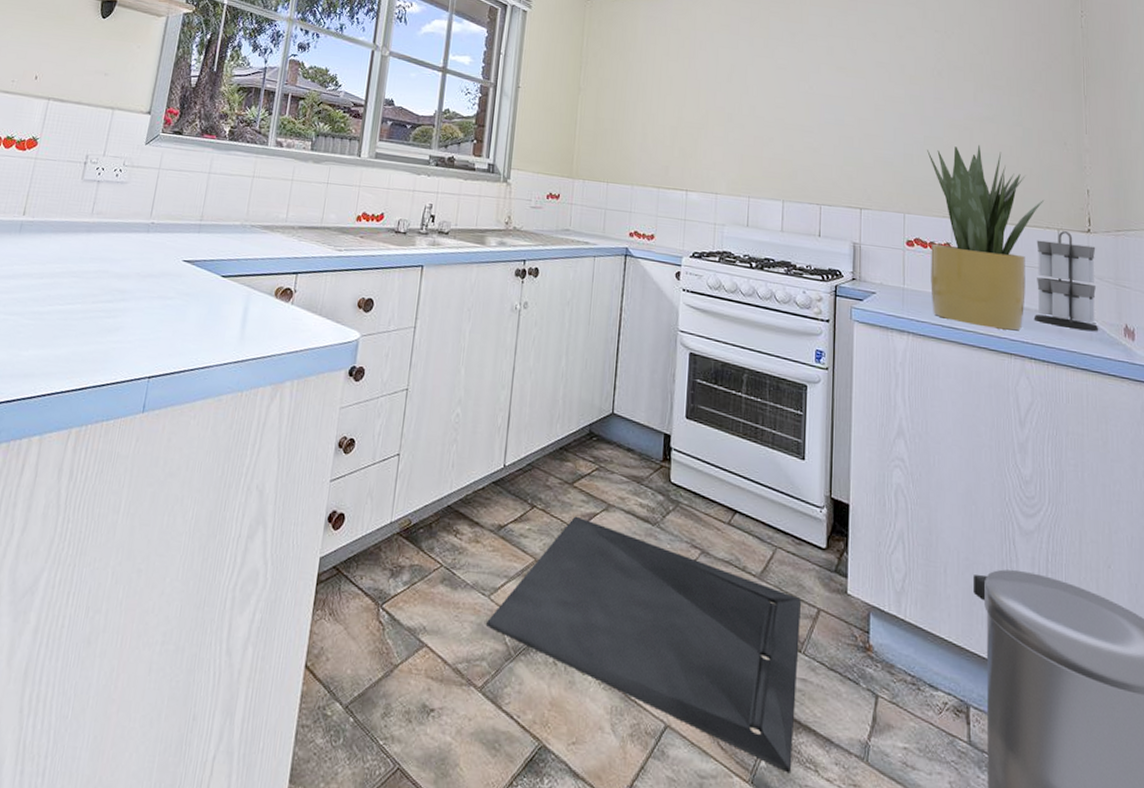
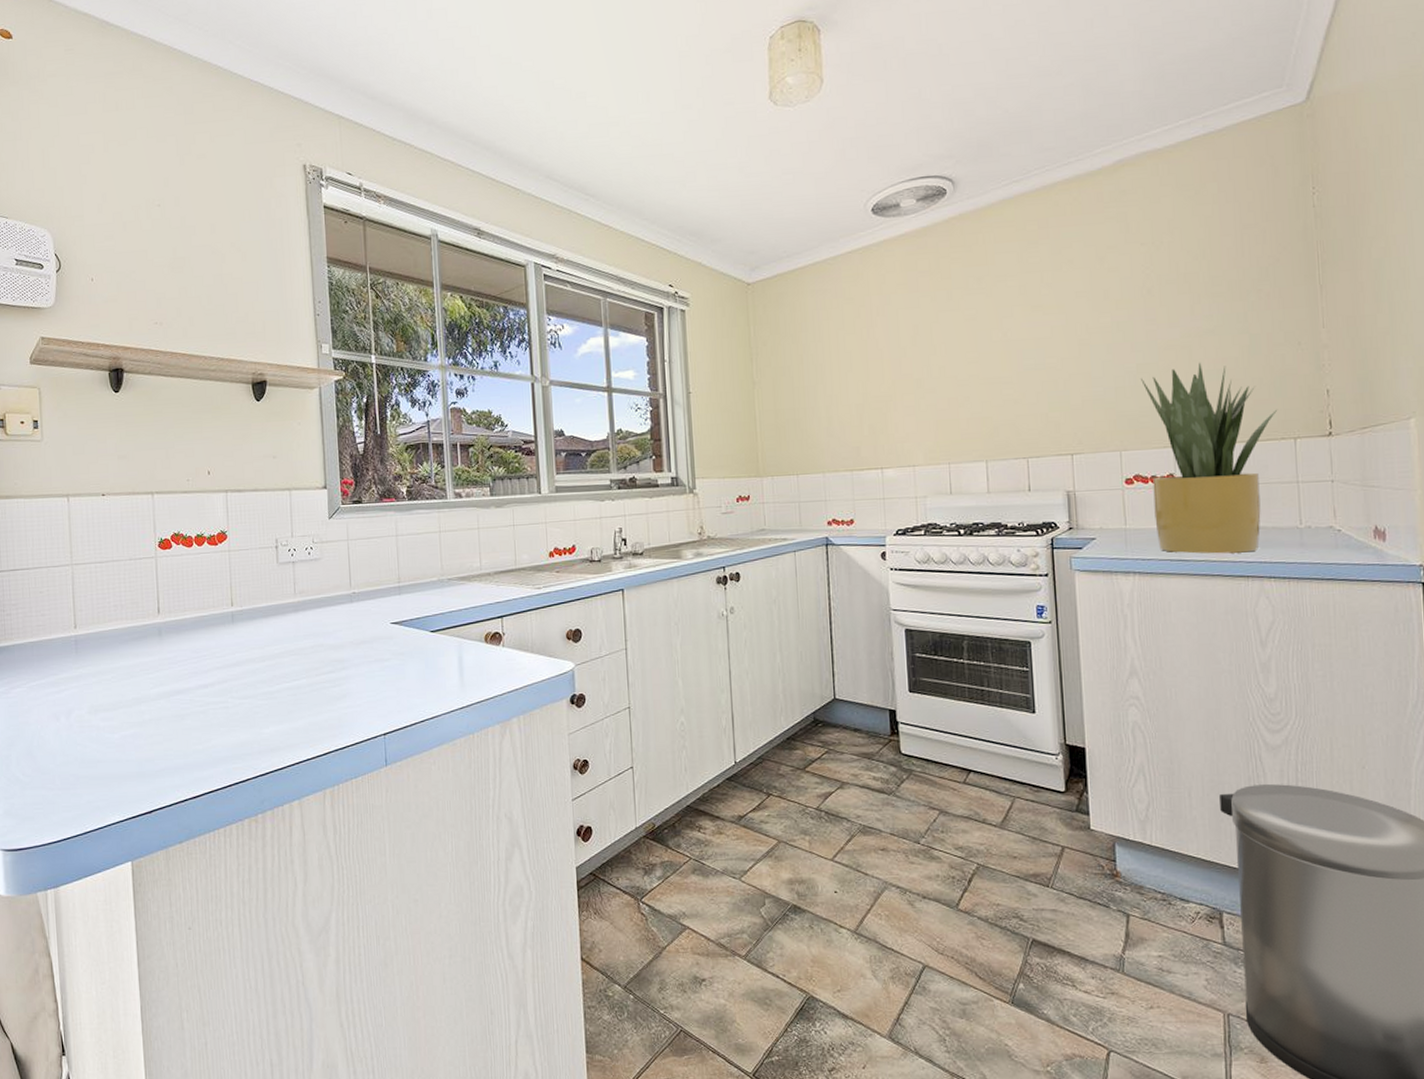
door mat: present [486,516,801,774] -> none [741,797,1049,991]
spice rack: present [1033,230,1099,332] -> none [1271,438,1345,540]

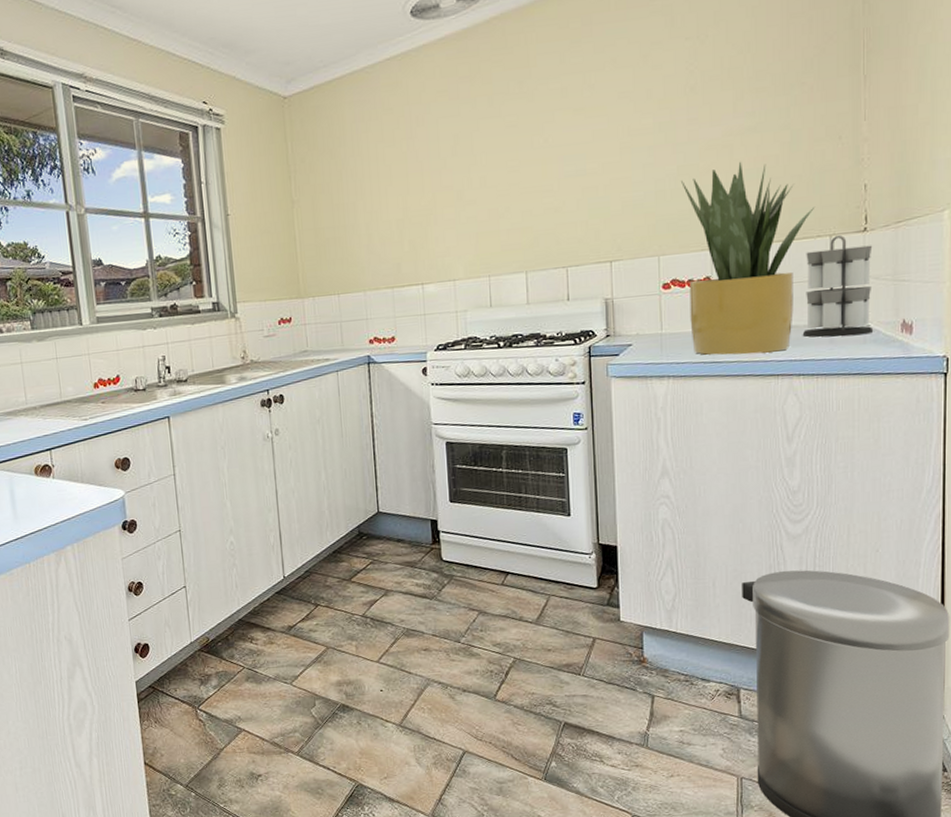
spice rack: none [1271,438,1345,540] -> present [802,234,874,337]

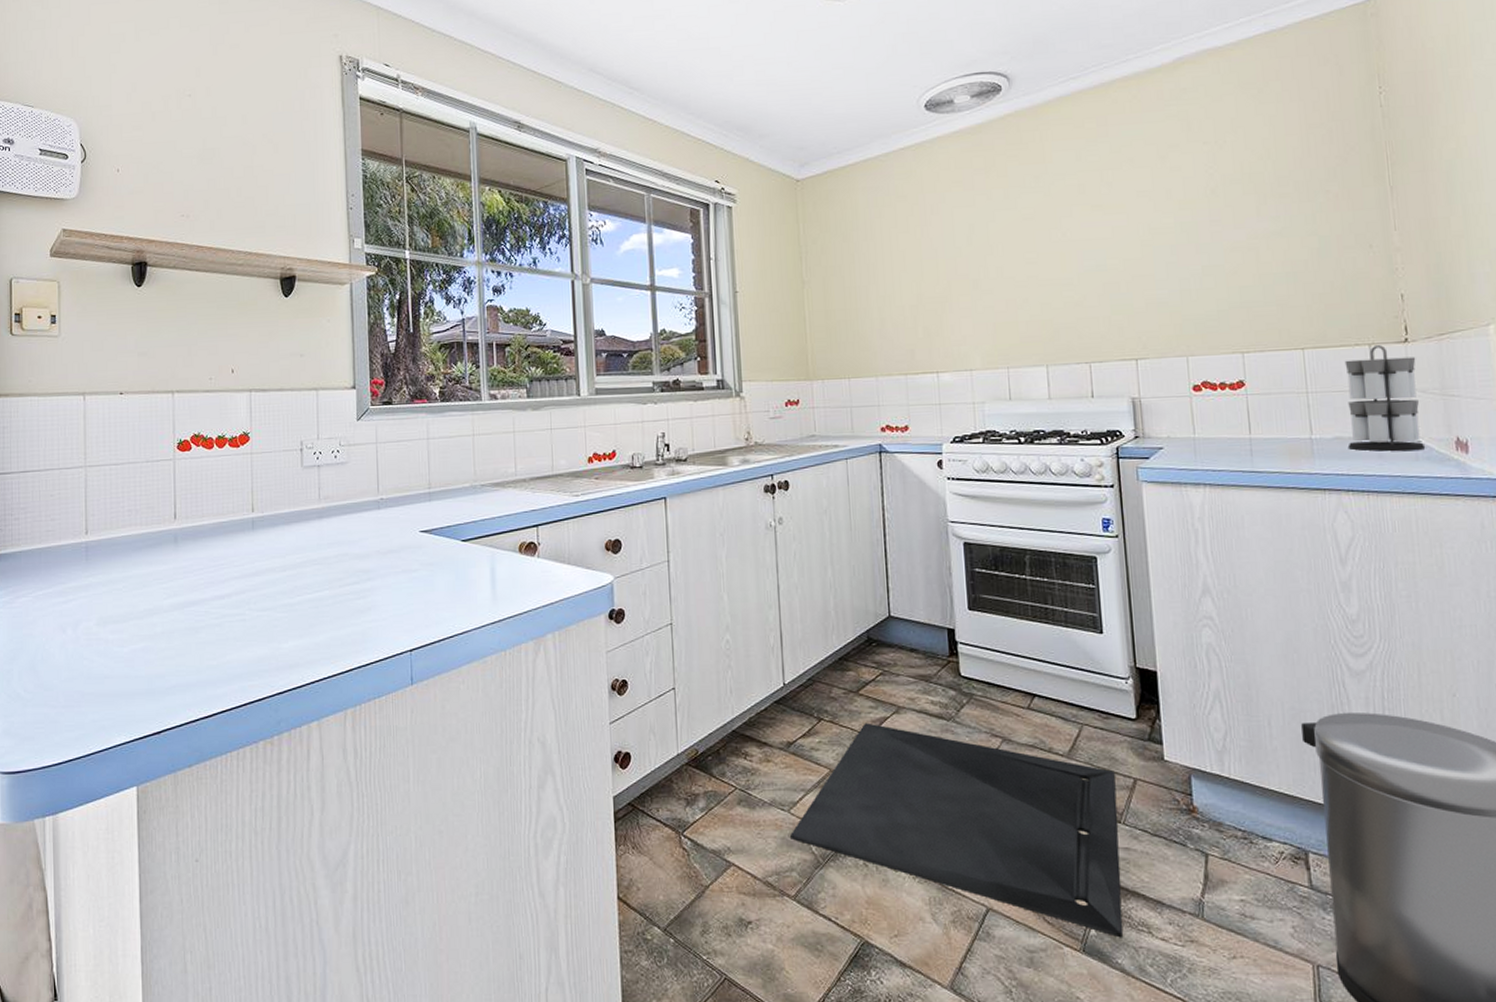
door mat: none [293,605,579,767] -> present [790,722,1123,938]
planter: present [681,161,814,355] -> none [1207,264,1350,466]

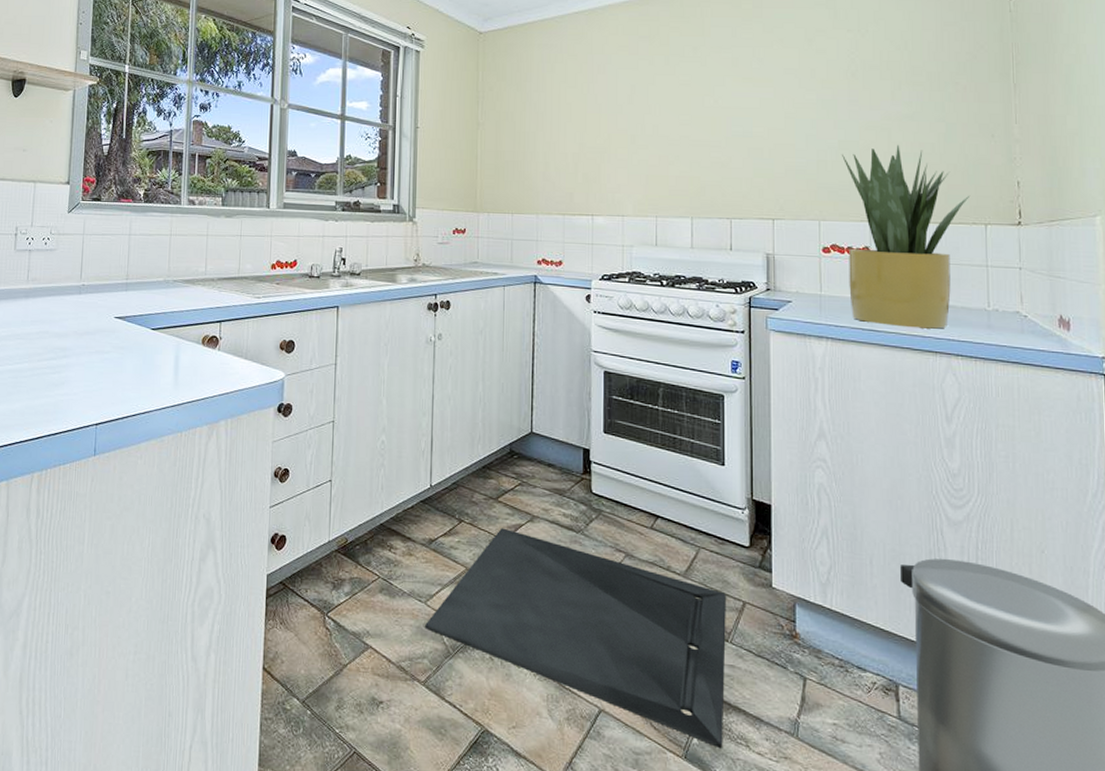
planter: none [1207,264,1350,466] -> present [842,144,969,329]
spice rack: present [1344,344,1426,451] -> none [960,224,1031,325]

